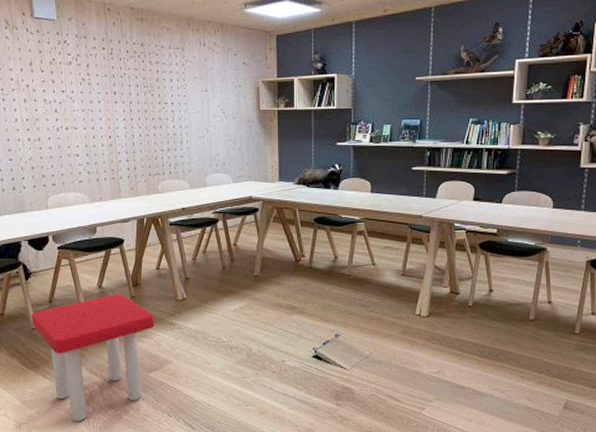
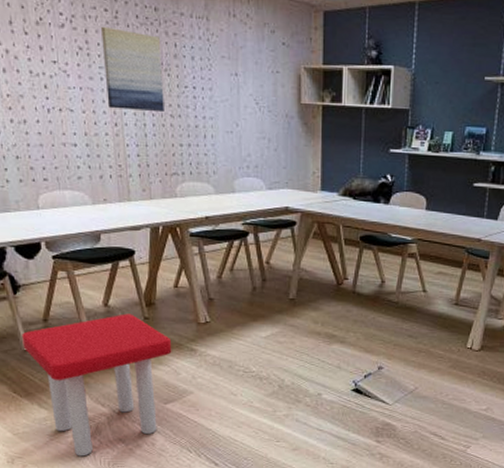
wall art: none [100,61,148,125] -> present [101,26,164,111]

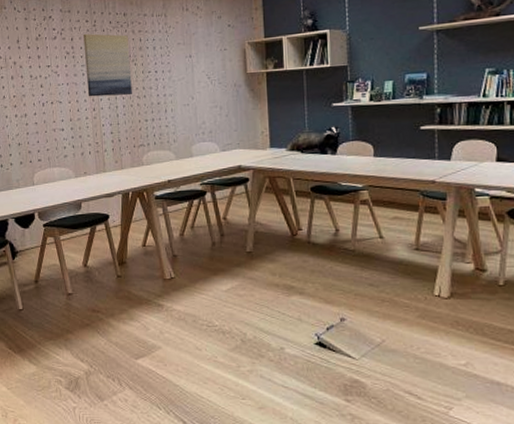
stool: present [22,313,172,457] -> none [18,273,142,412]

